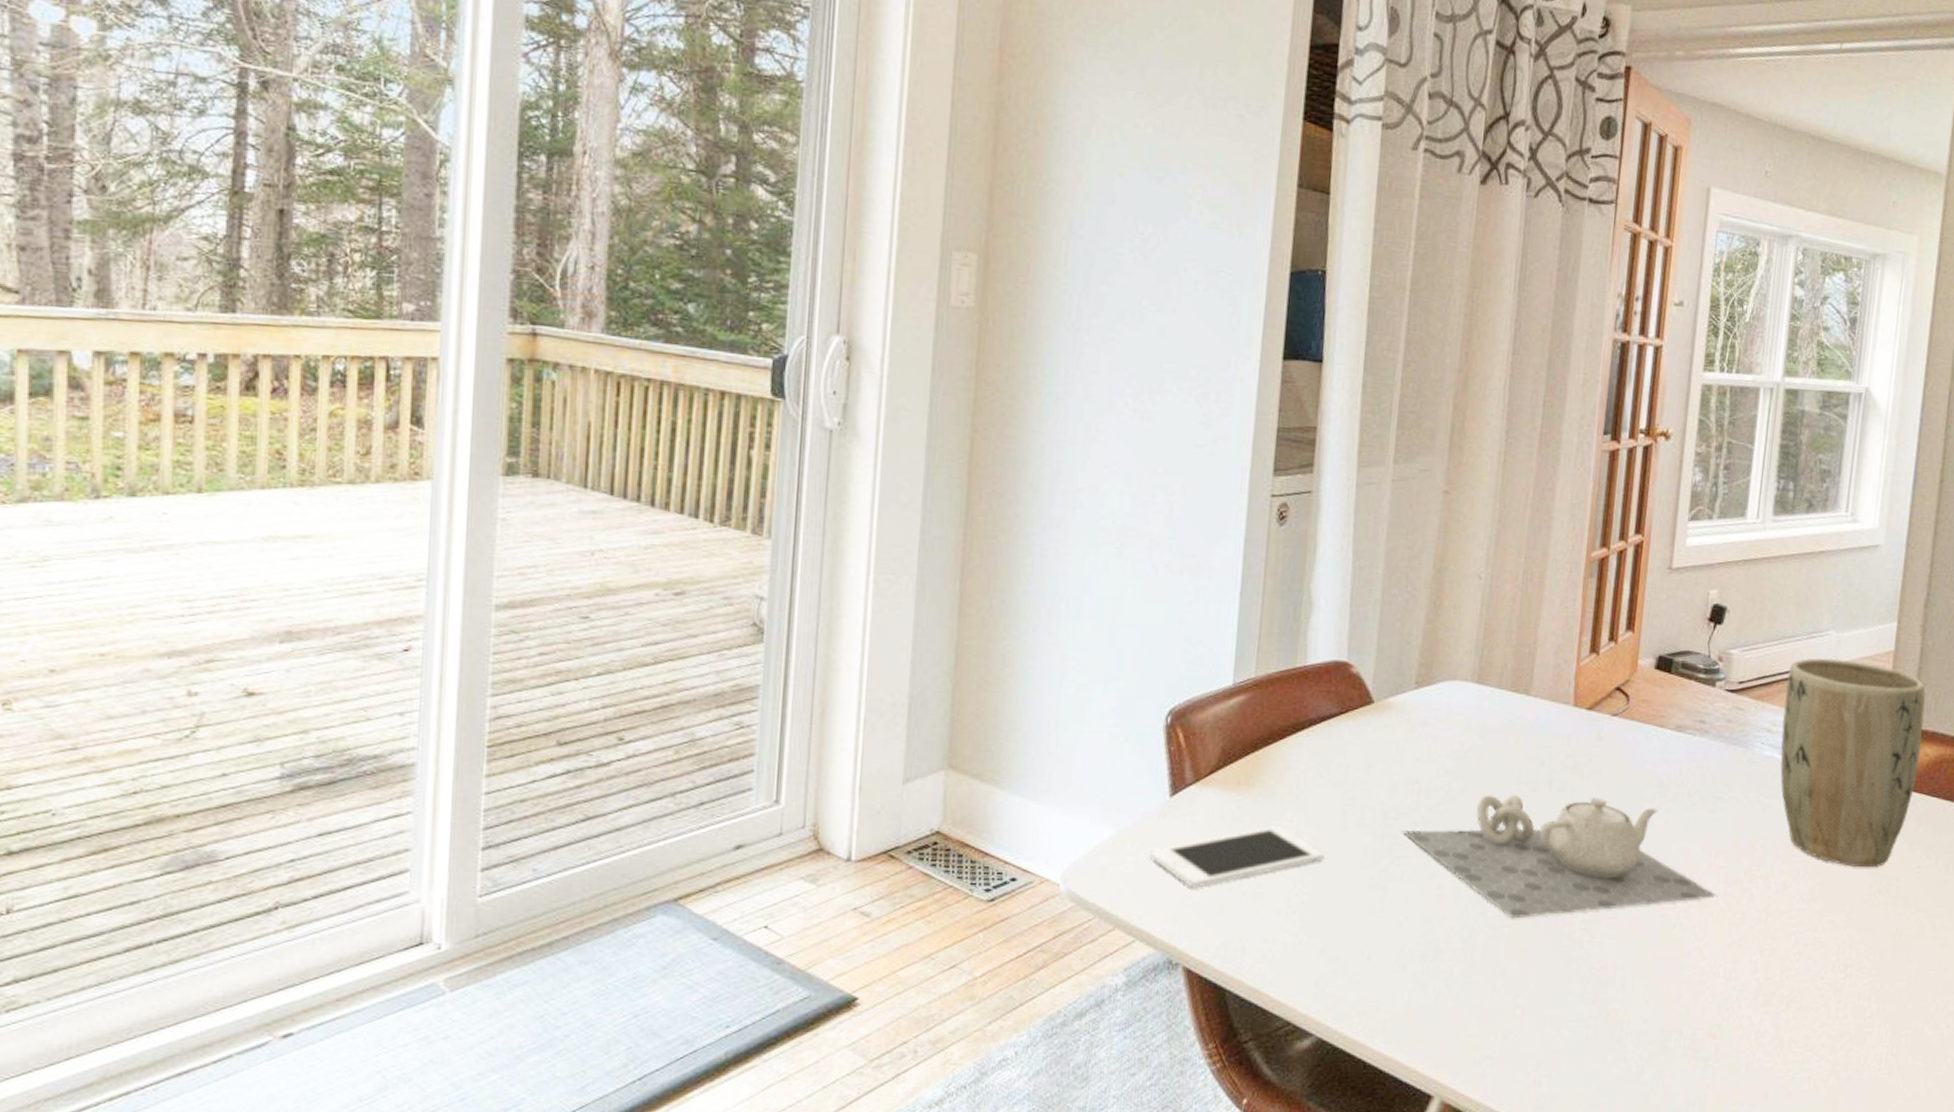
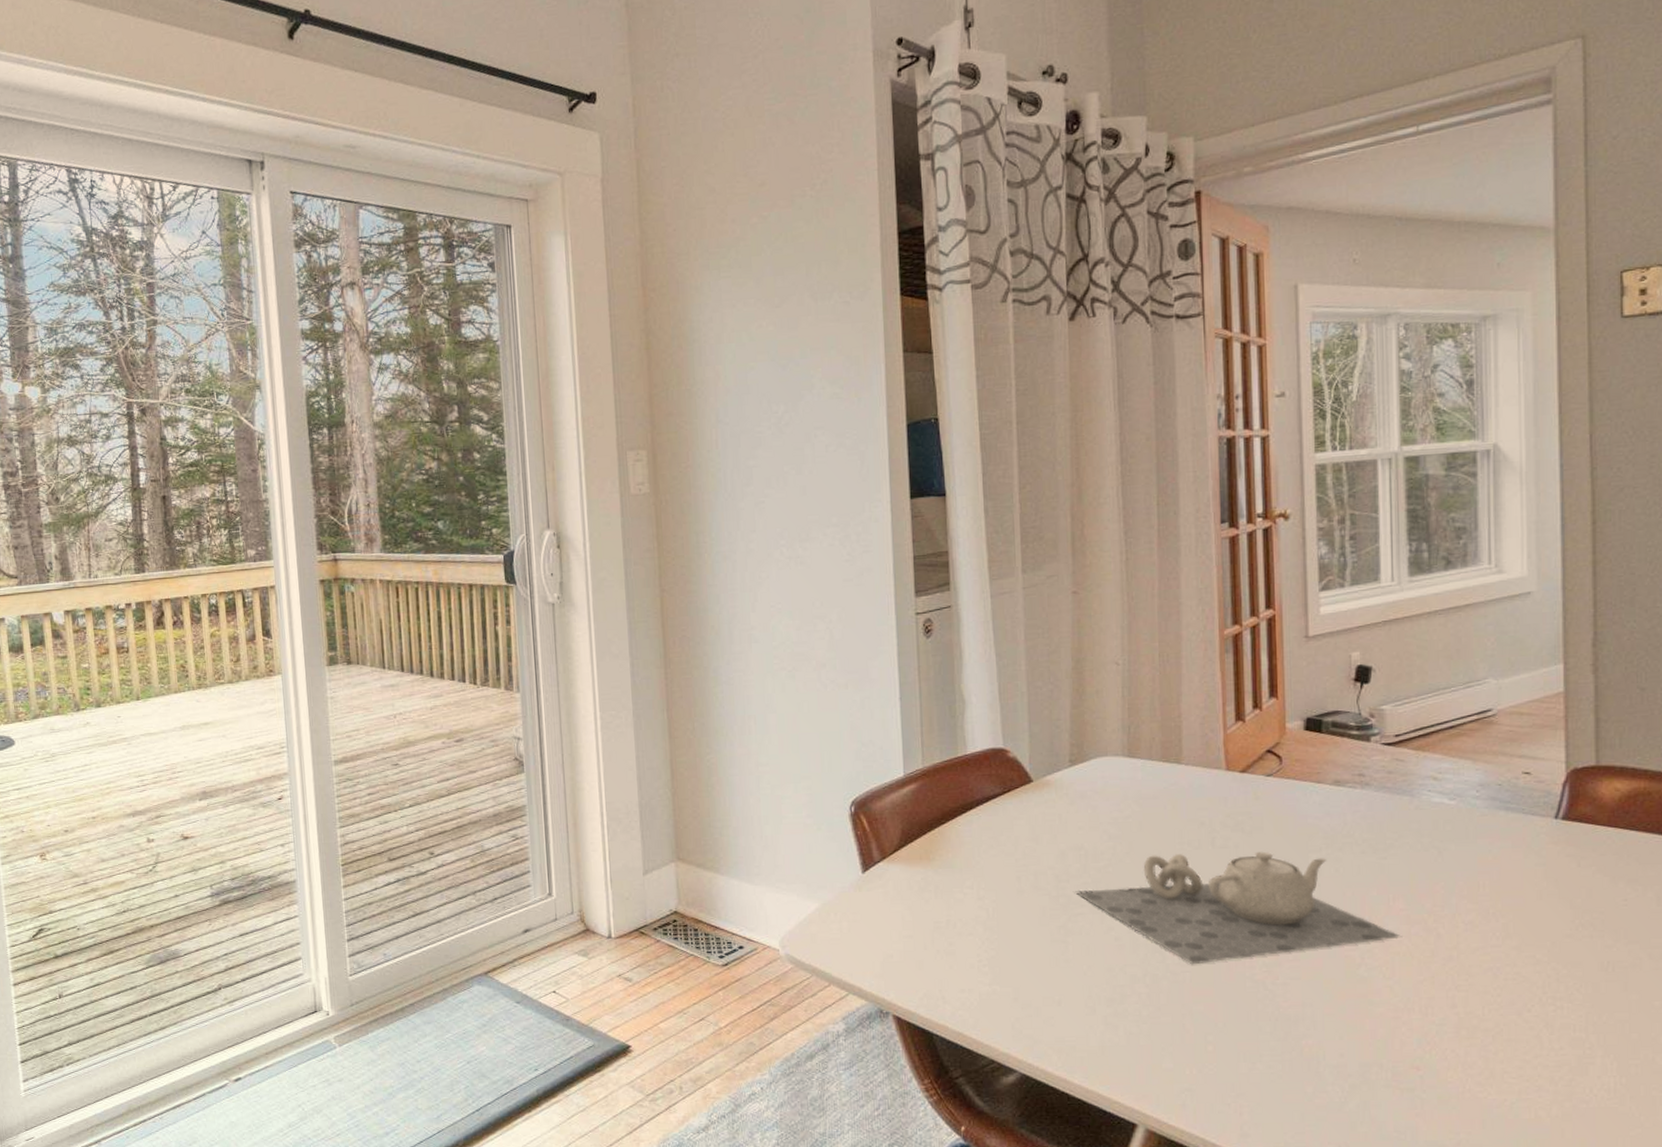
cell phone: present [1150,827,1324,889] -> none [852,893,1006,950]
plant pot: present [1780,658,1926,868] -> none [1447,705,1610,904]

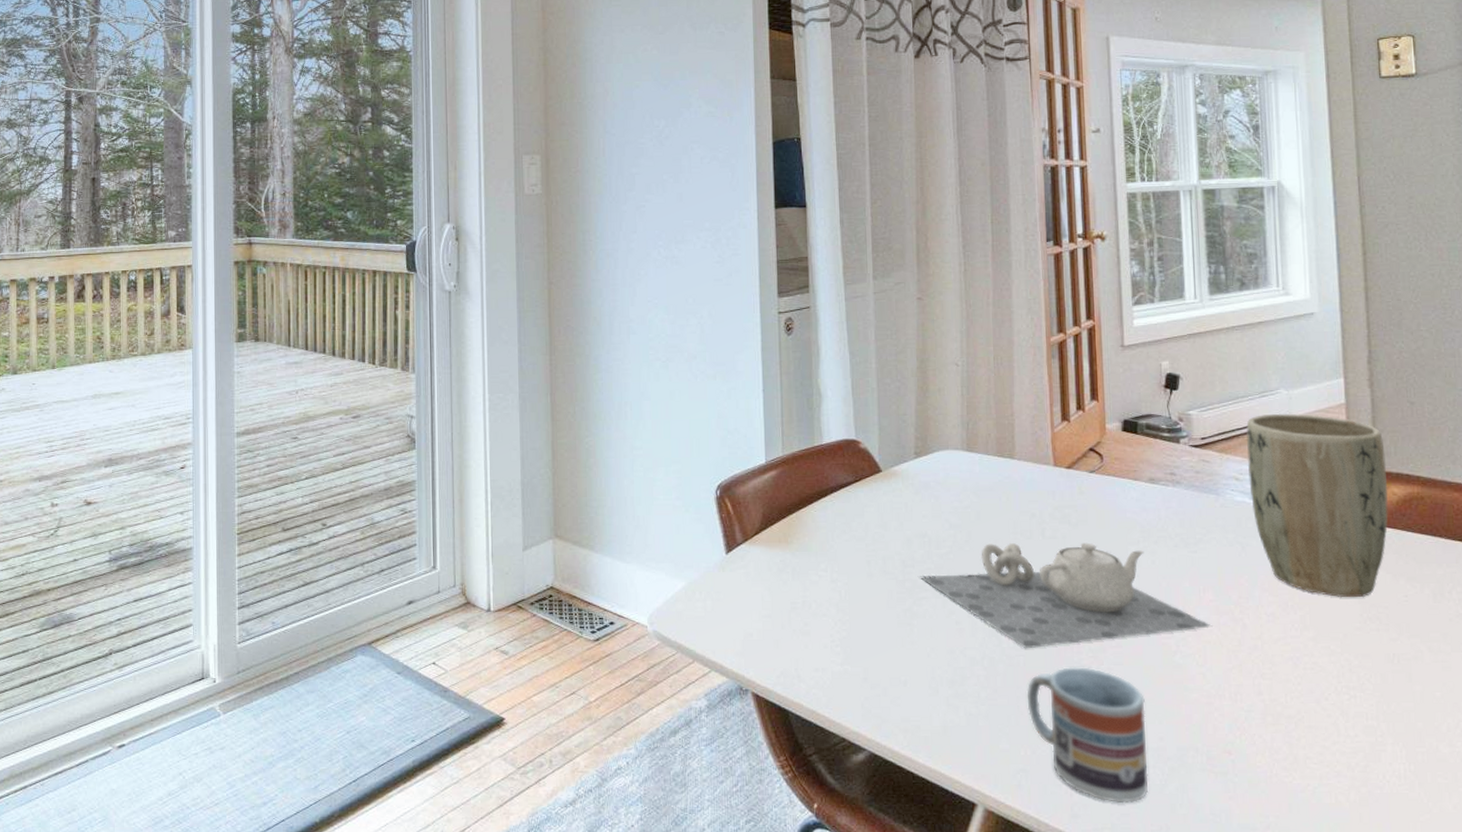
cup: none [1193,982,1326,1122] -> present [1026,667,1148,804]
plant pot: none [1447,705,1610,904] -> present [1246,413,1388,598]

